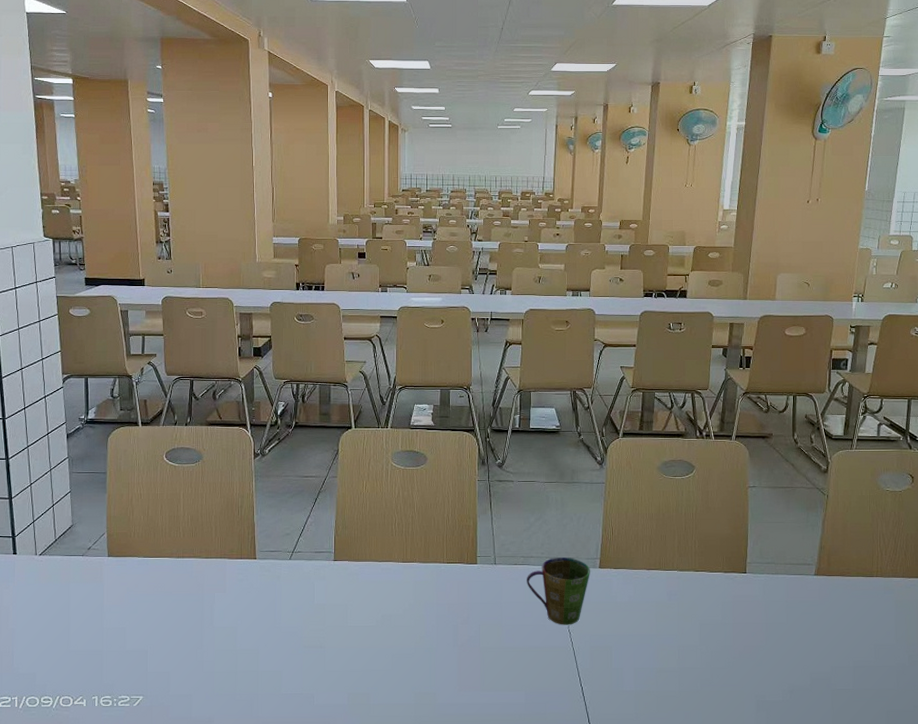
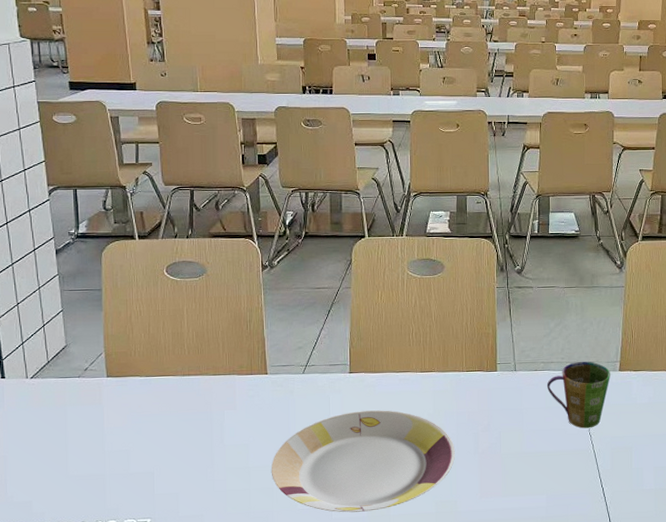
plate: none [257,599,434,700] -> present [271,410,455,513]

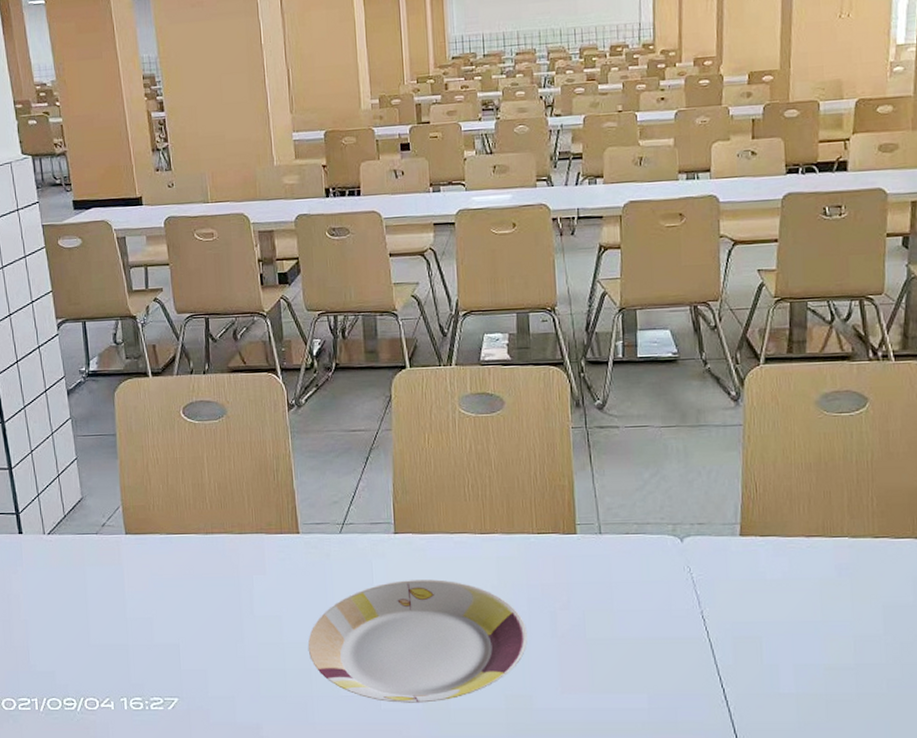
cup: present [547,361,611,429] -> none [643,522,729,610]

